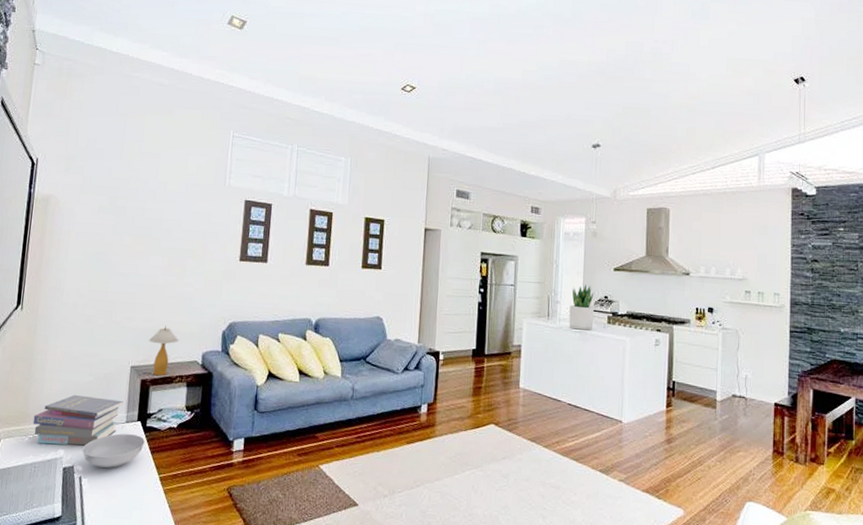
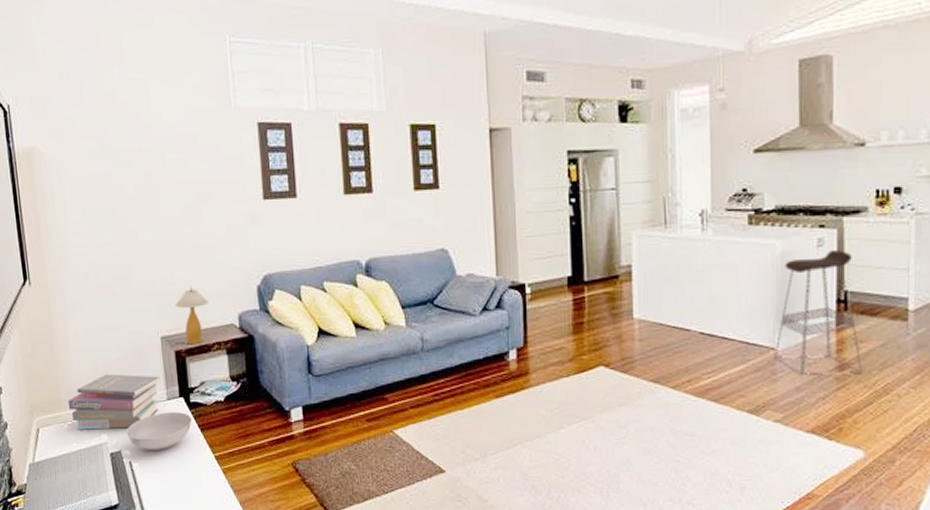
planter: present [569,285,595,331] -> none [694,176,729,237]
bar stool: none [621,349,684,448] -> present [774,250,862,375]

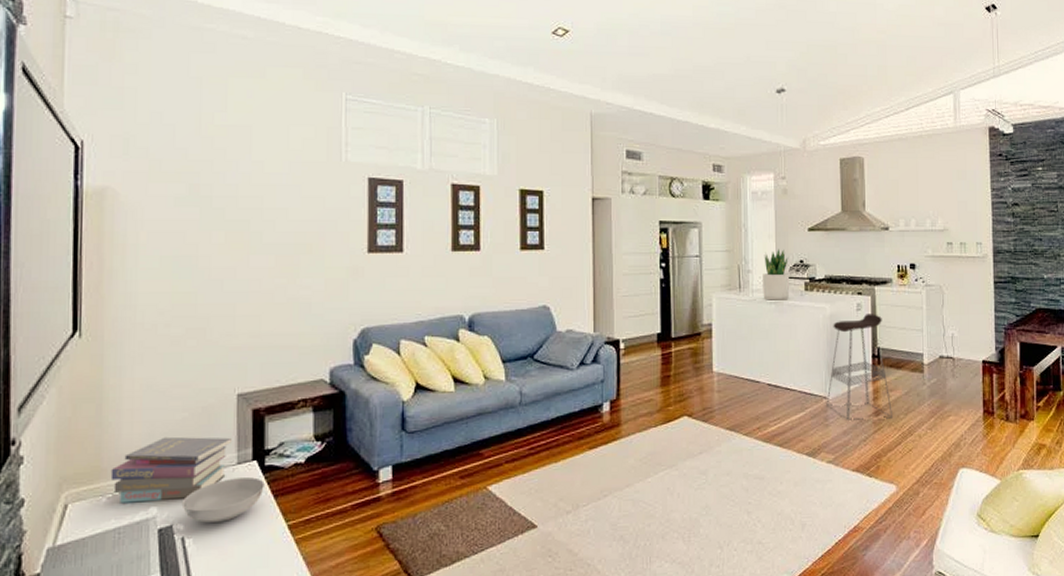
table lamp: present [174,286,209,345] -> none [257,340,298,403]
planter: none [694,176,729,237] -> present [763,249,790,301]

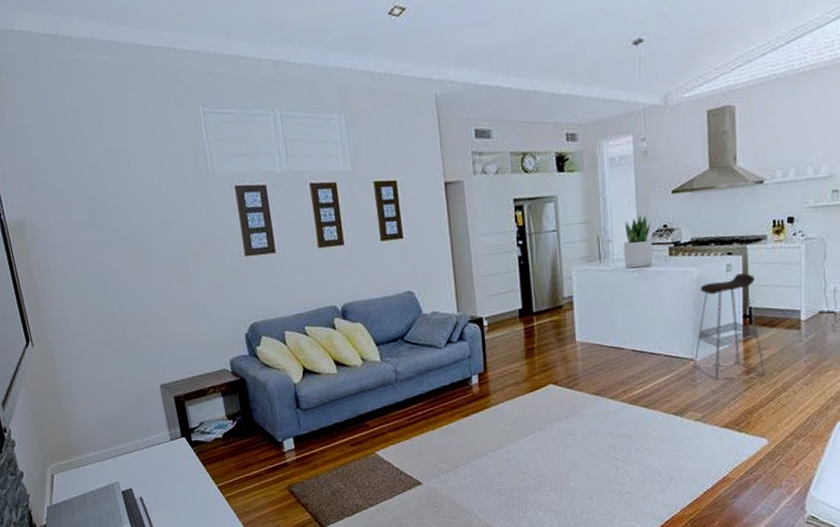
books: present [110,436,232,503] -> none [78,420,163,473]
bowl: present [181,477,266,524] -> none [134,450,196,487]

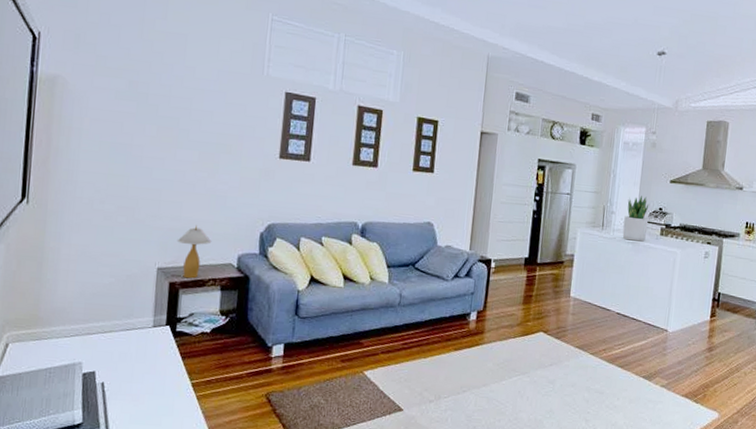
table lamp: none [170,338,203,391] -> present [176,225,212,279]
bar stool: present [693,273,765,380] -> none [666,262,726,356]

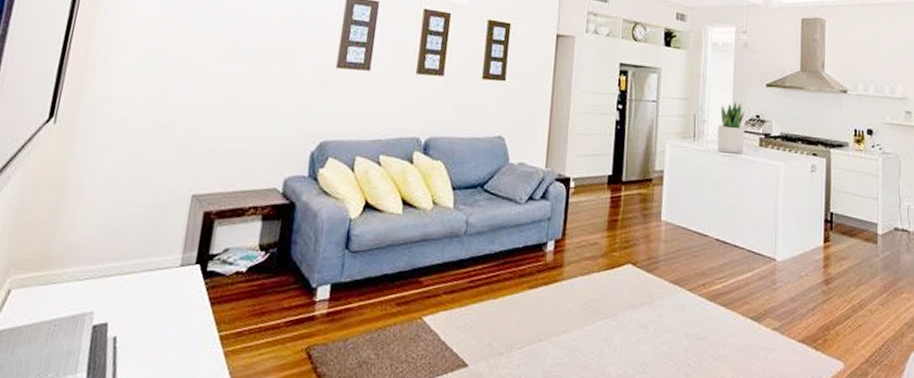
table lamp: present [176,225,212,279] -> none [216,144,256,207]

